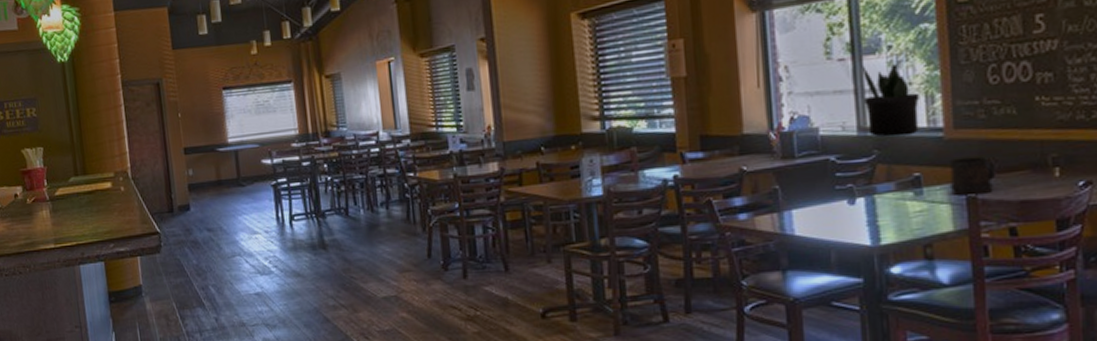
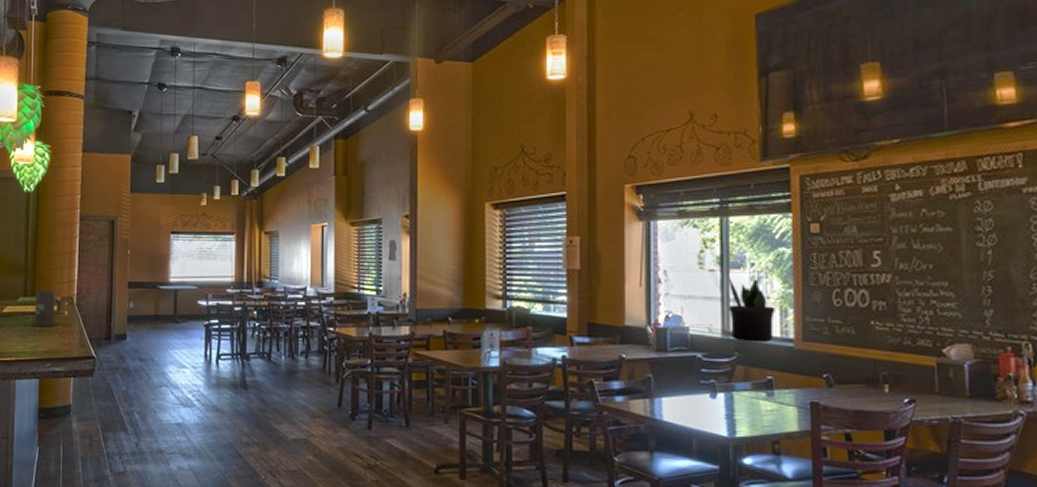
beer mug: none [87,166,117,207] -> present [34,290,61,327]
beer mug: present [948,156,995,196] -> none [796,367,835,402]

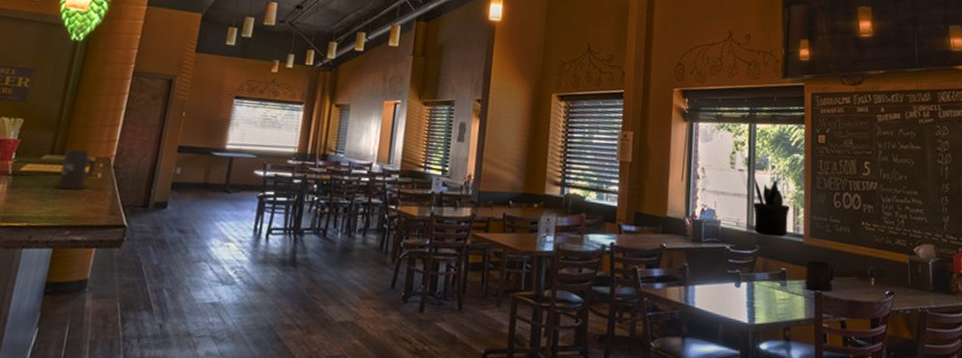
beer mug: none [796,367,835,402] -> present [804,260,834,293]

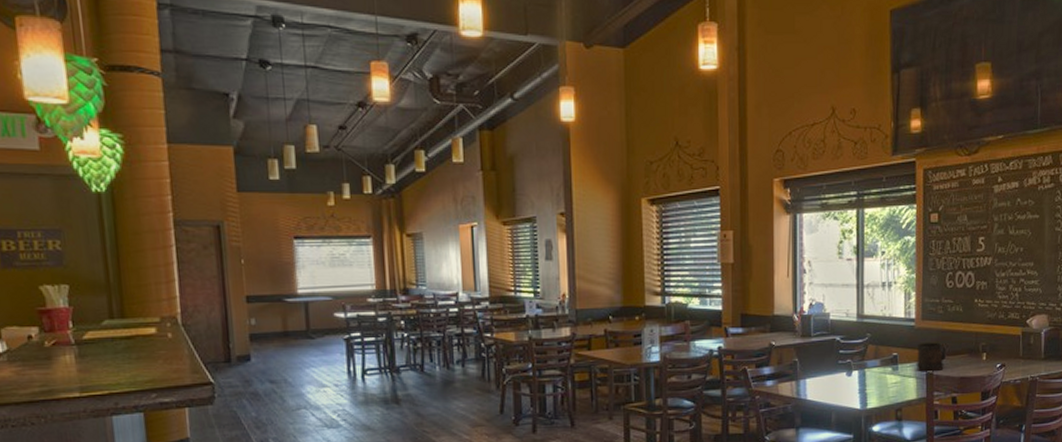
beer mug: present [57,148,96,191] -> none [125,310,163,354]
planter: present [753,177,790,237] -> none [863,265,901,324]

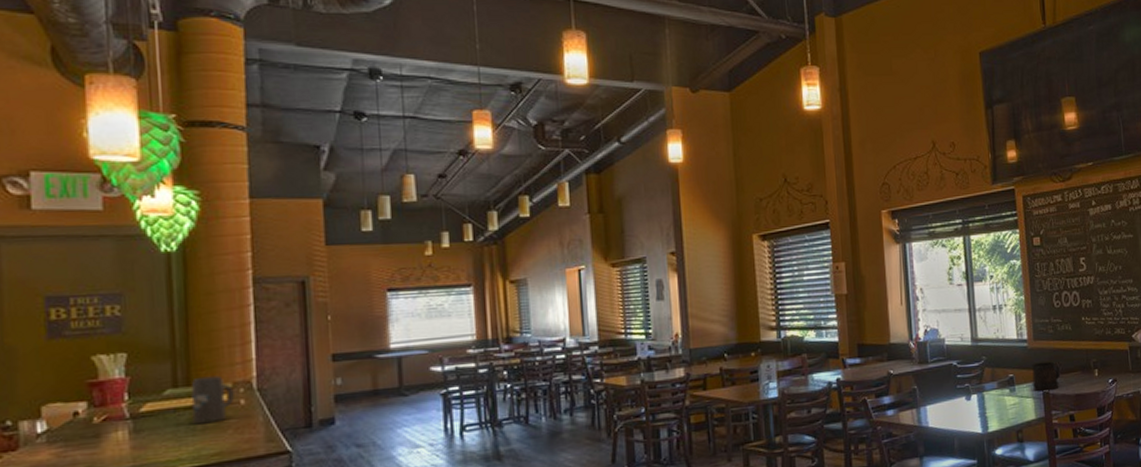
beer mug: none [125,310,163,354] -> present [191,375,235,425]

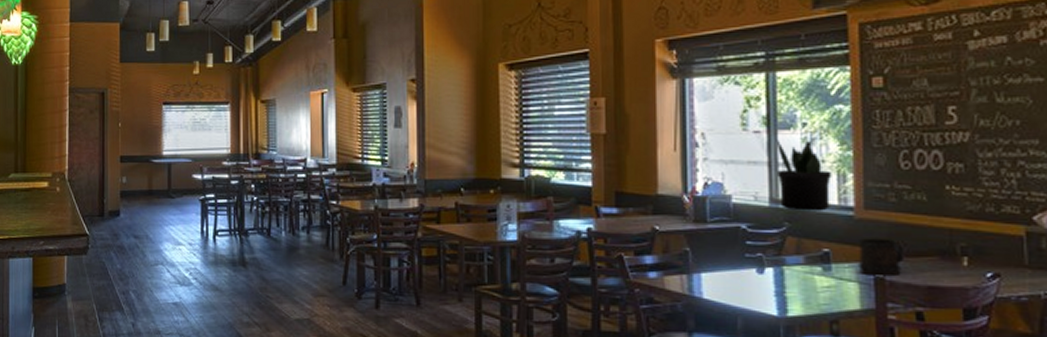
beer mug: present [191,375,235,425] -> none [25,166,53,204]
planter: none [973,289,1012,347] -> present [776,140,832,211]

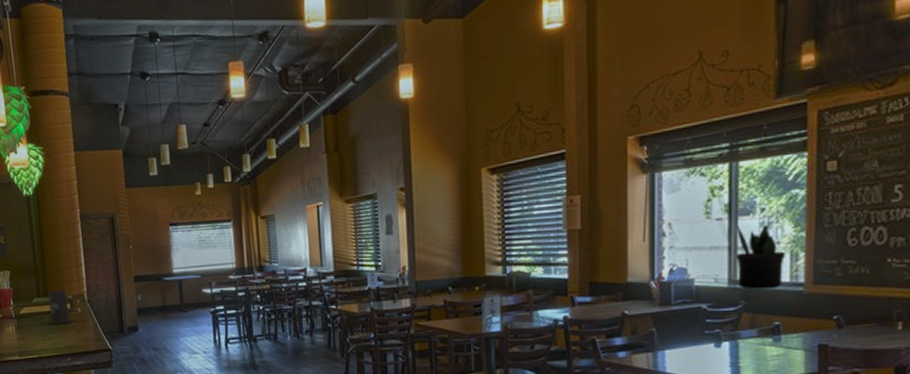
beer mug: none [25,166,53,204] -> present [48,289,74,325]
beer mug: present [857,238,903,277] -> none [804,309,846,344]

